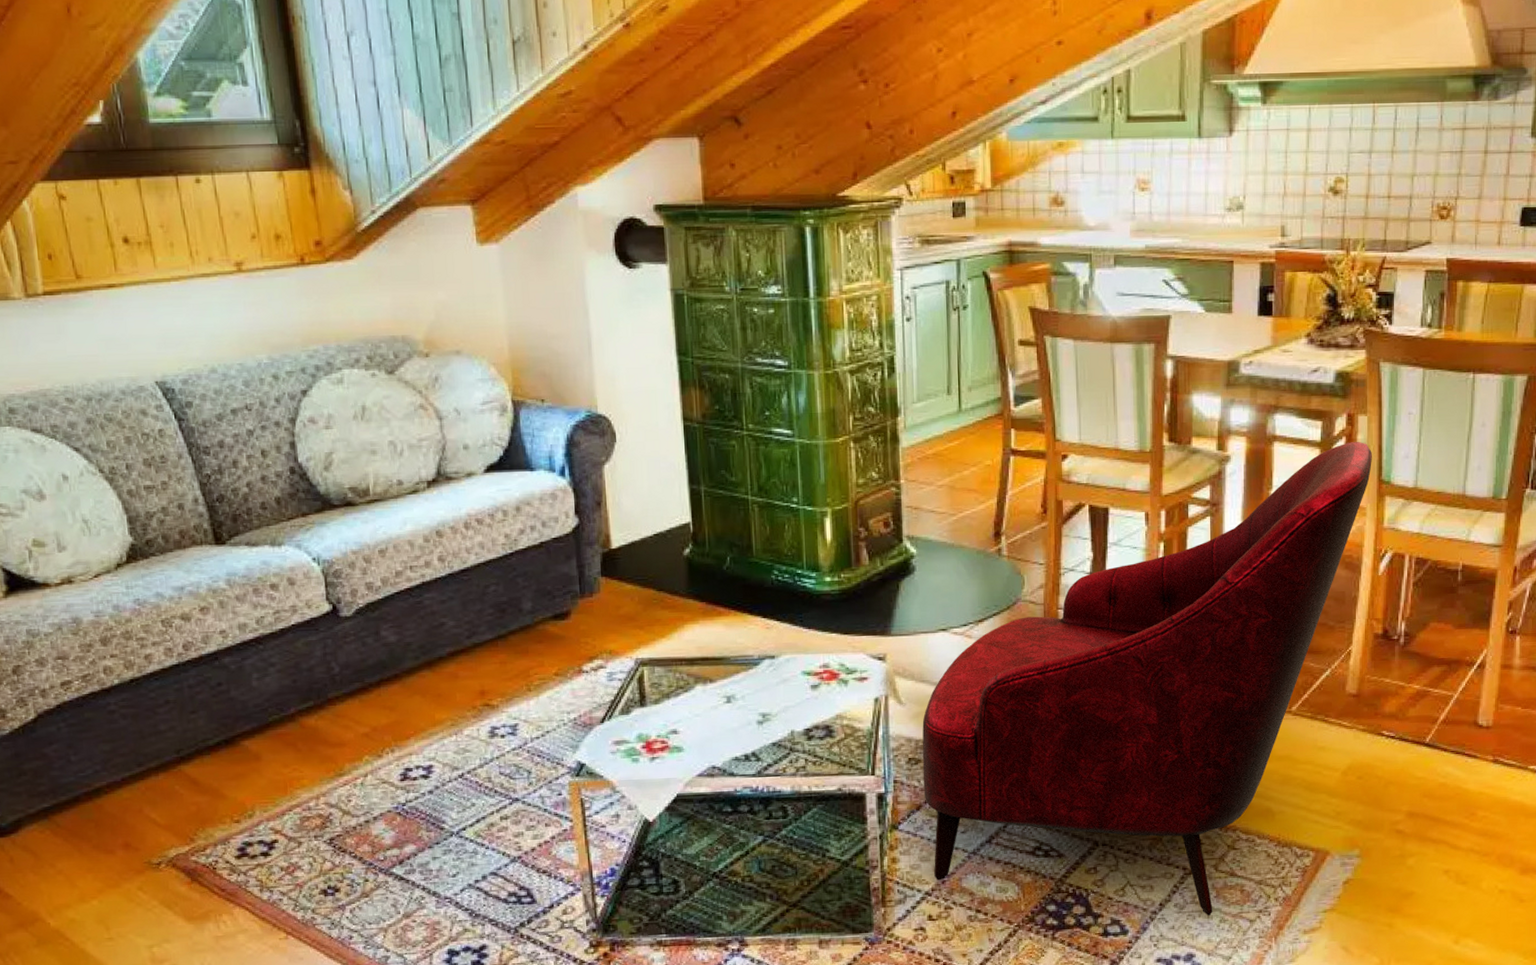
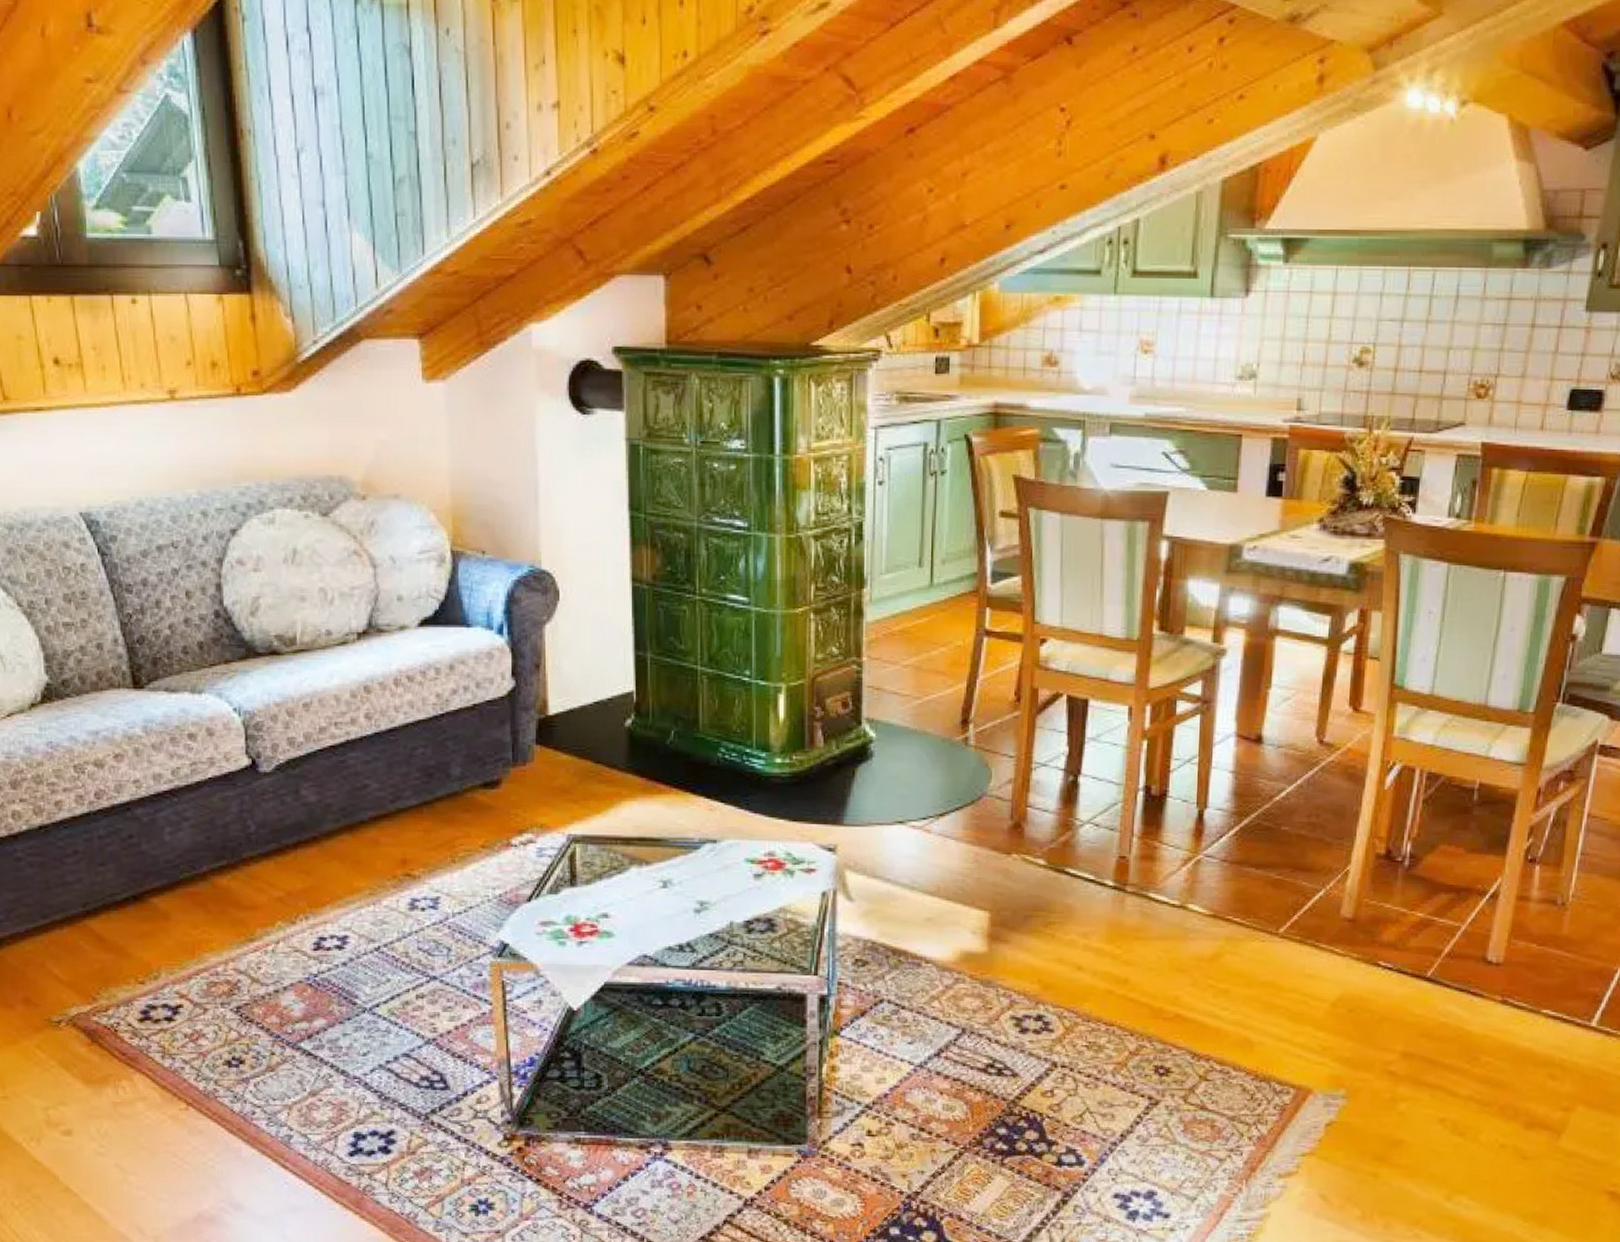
armchair: present [922,442,1372,915] -> none [869,641,1385,1151]

